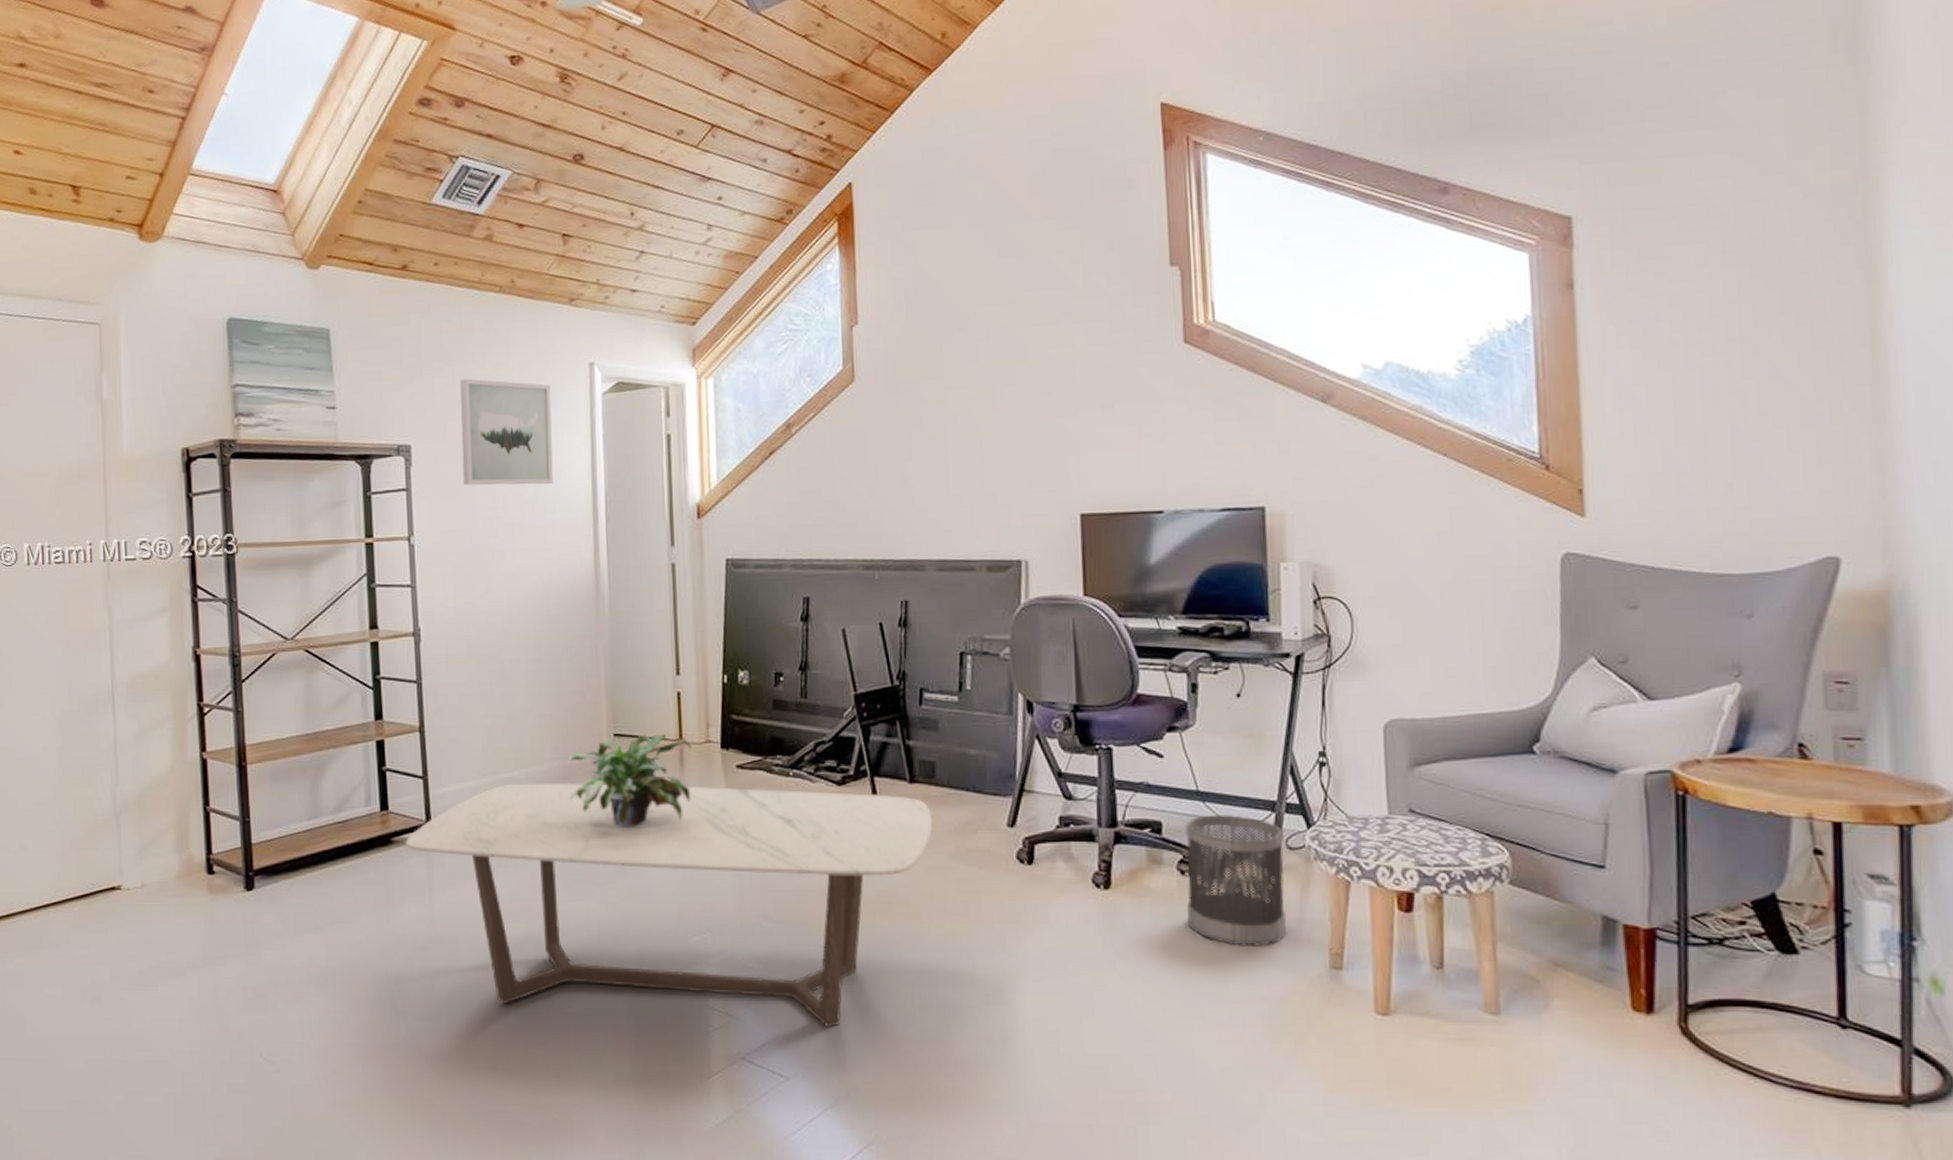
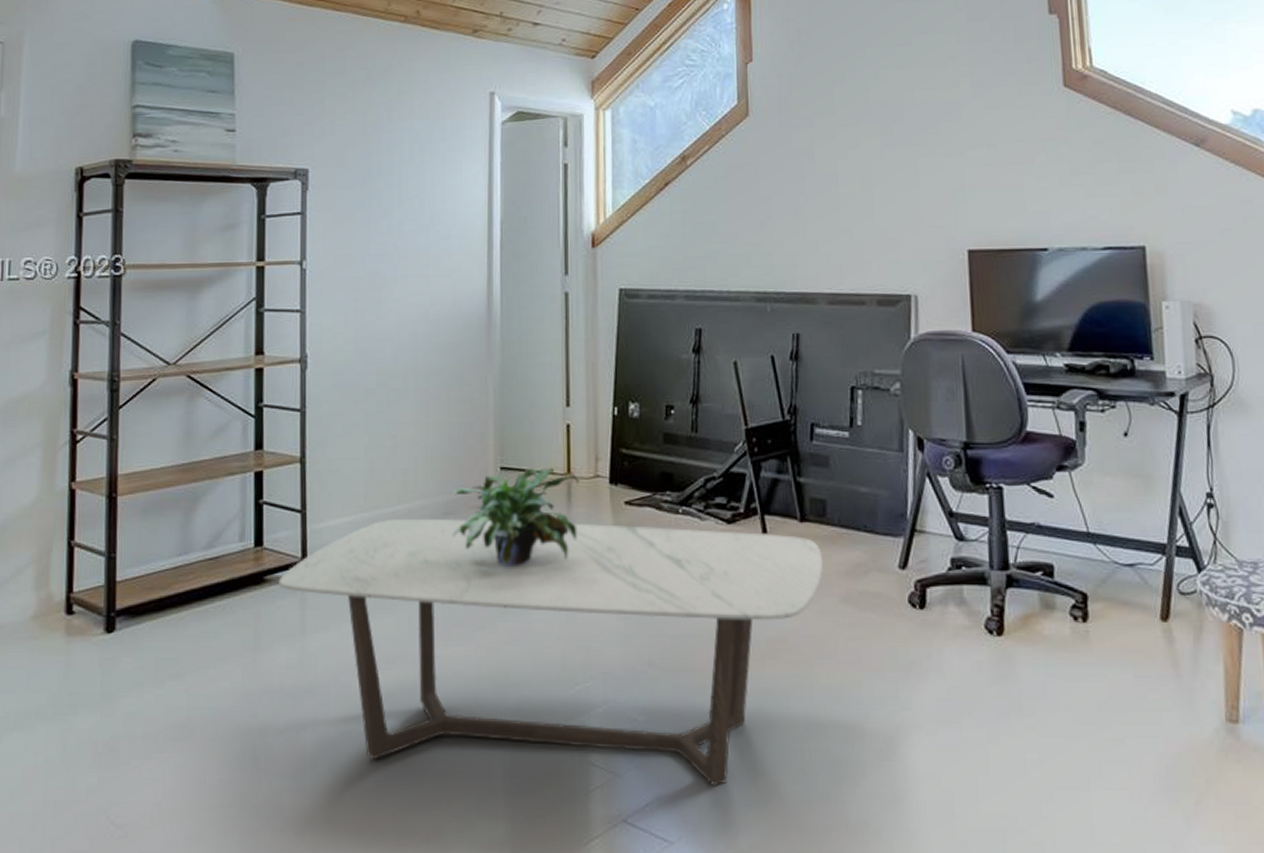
wall art: present [460,378,554,486] -> none [359,105,451,211]
wastebasket: present [1185,815,1286,947] -> none [1077,558,1181,698]

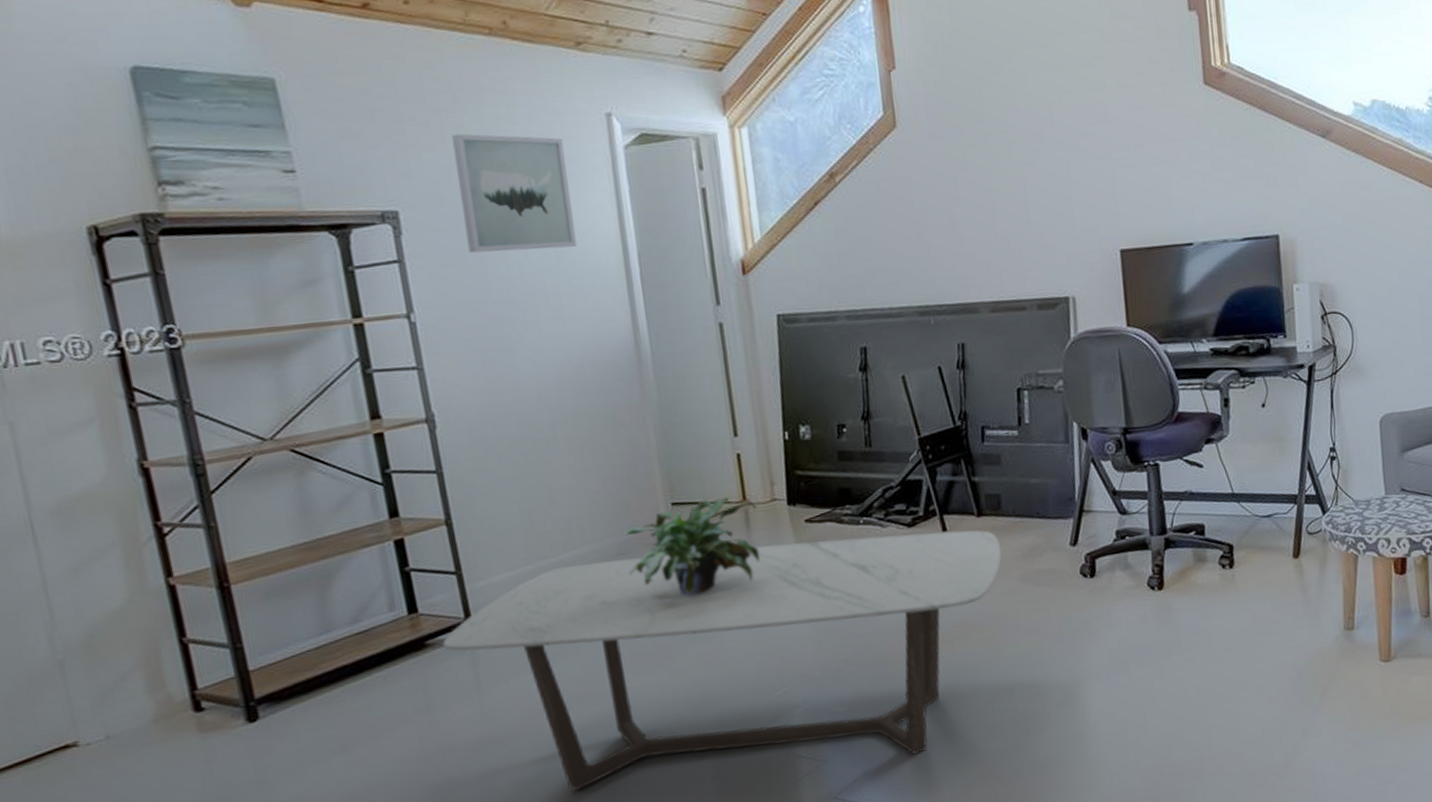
wall art: none [359,105,451,211] -> present [452,133,577,253]

